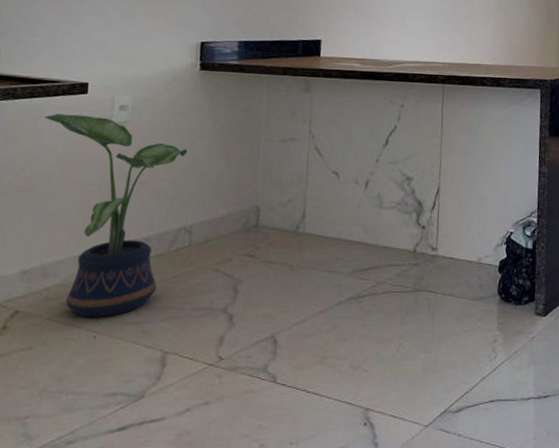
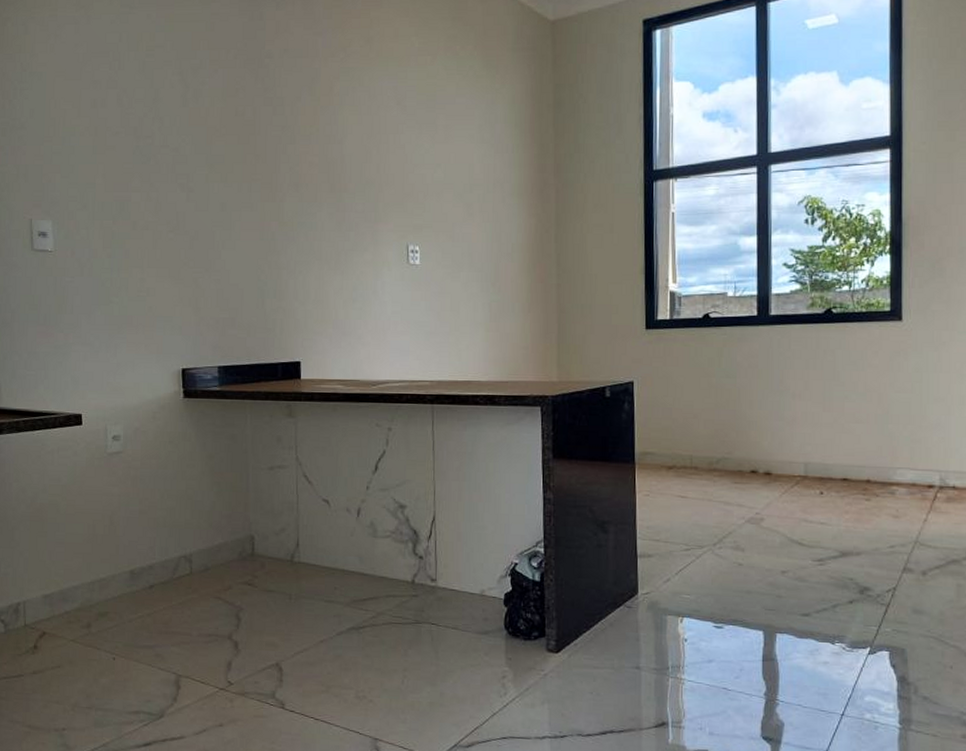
potted plant: present [43,114,188,318] -> none [46,445,180,641]

